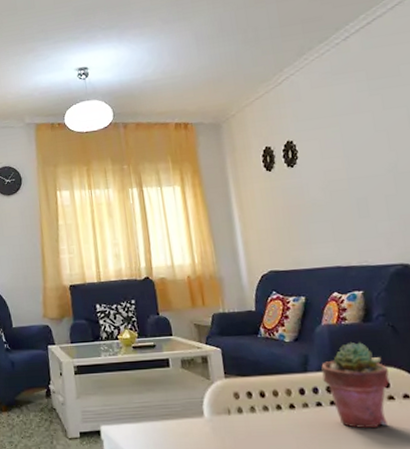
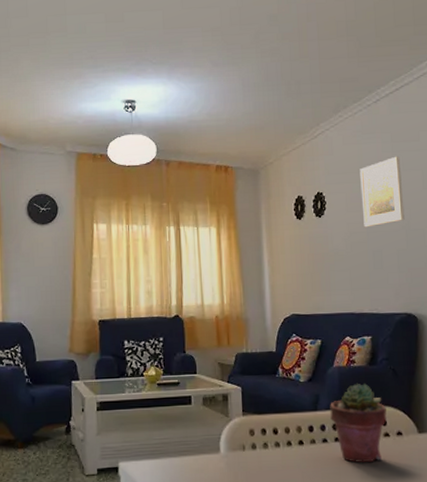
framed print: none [333,94,391,175] -> present [360,156,405,228]

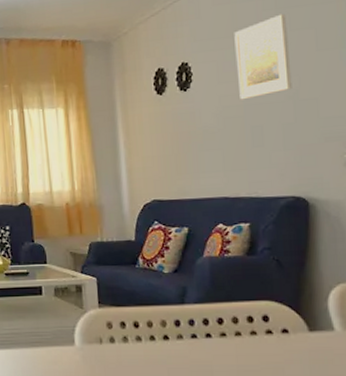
potted succulent: present [330,383,387,463] -> none [199,274,269,362]

